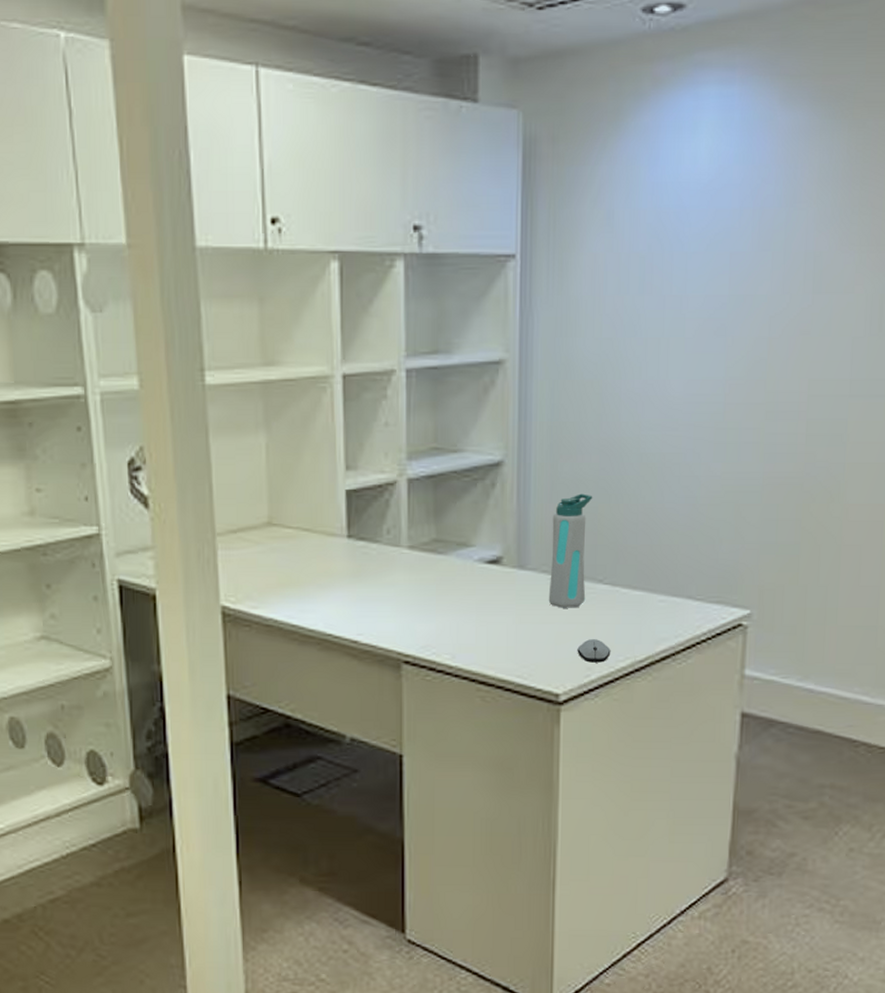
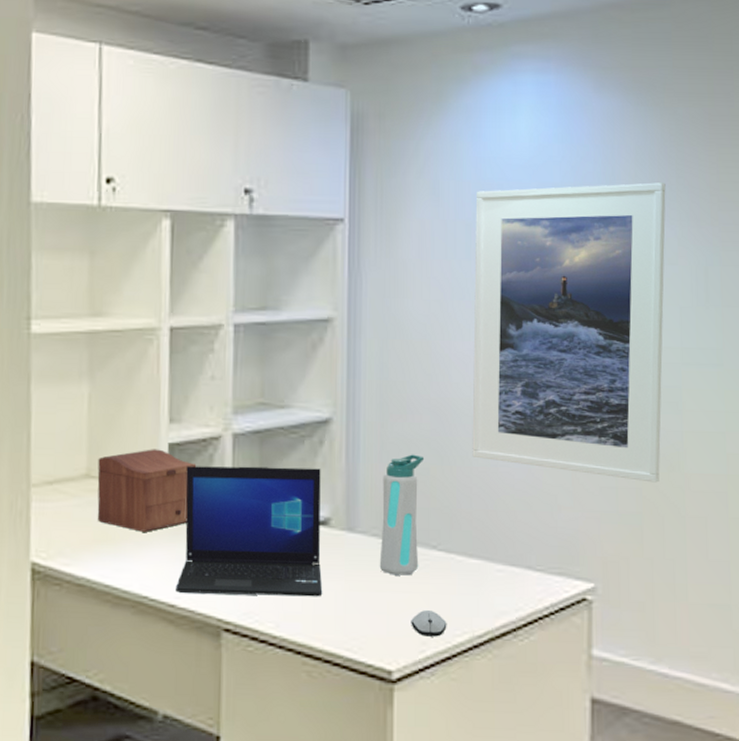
sewing box: none [279,496,374,575] -> present [97,449,197,532]
laptop: none [358,510,495,630] -> present [175,466,323,597]
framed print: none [639,205,848,514] -> present [472,182,666,483]

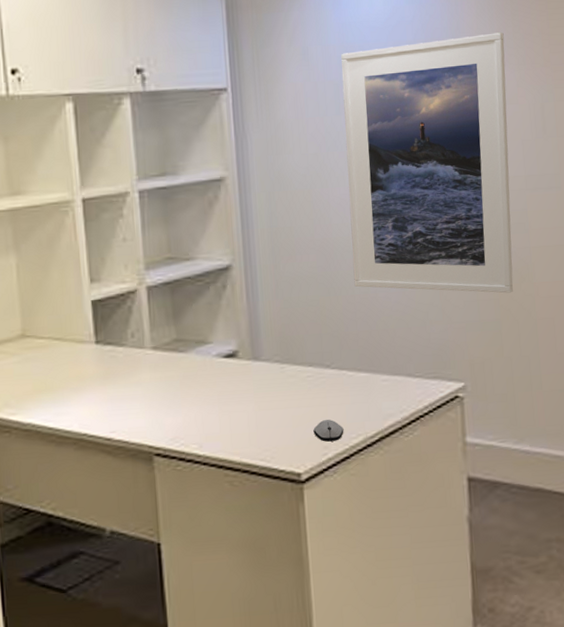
sewing box: present [97,449,197,532] -> none [31,306,118,380]
laptop: present [175,466,323,597] -> none [109,309,237,428]
water bottle: present [379,454,425,576] -> none [279,289,317,394]

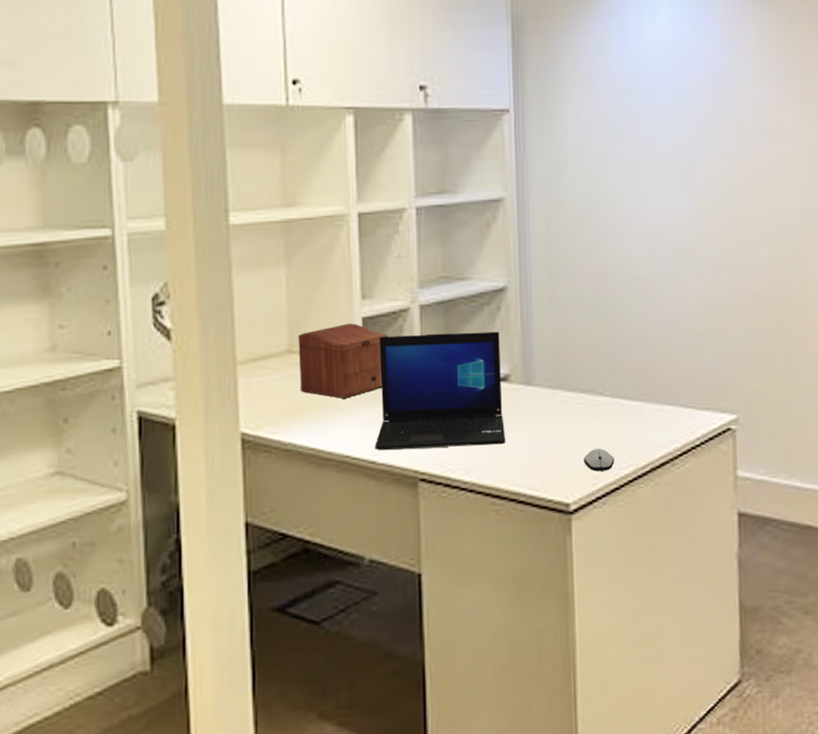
sewing box: none [31,306,118,380] -> present [298,323,389,399]
laptop: none [109,309,237,428] -> present [375,331,506,450]
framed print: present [341,32,513,293] -> none [623,69,787,326]

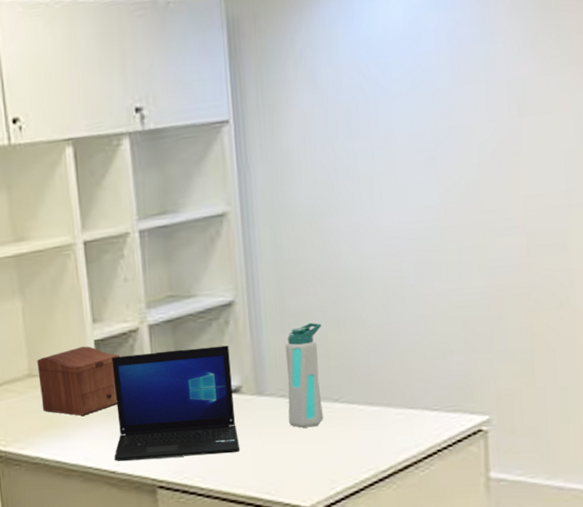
water bottle: none [554,314,589,421] -> present [285,322,324,428]
computer mouse: present [583,449,615,472] -> none [320,454,353,476]

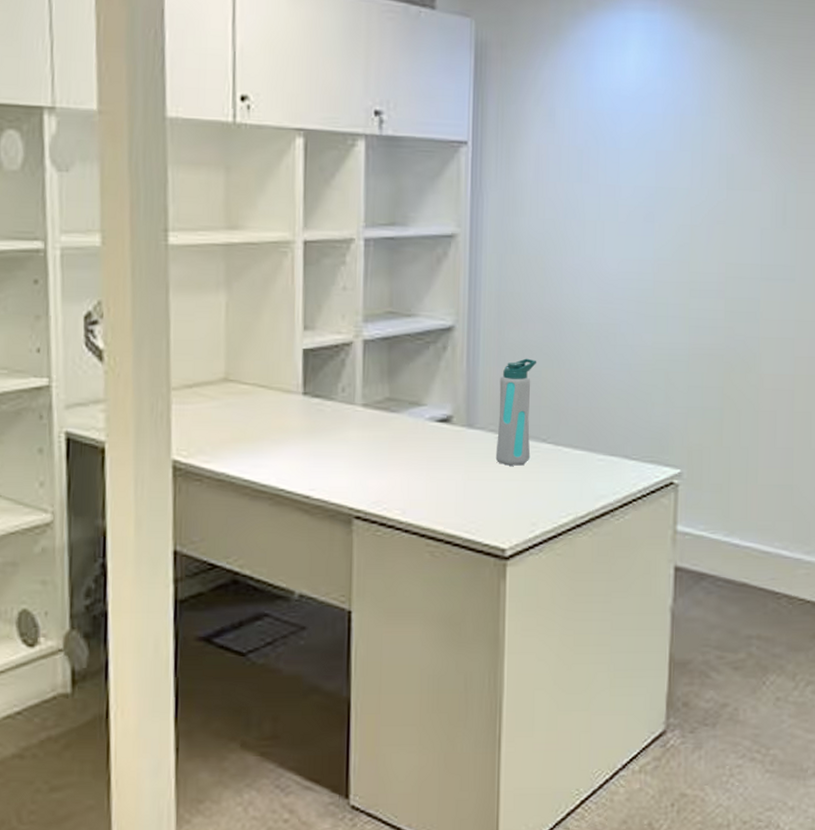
sewing box: present [37,346,120,416] -> none [235,354,330,431]
laptop: present [111,345,240,461] -> none [310,370,445,486]

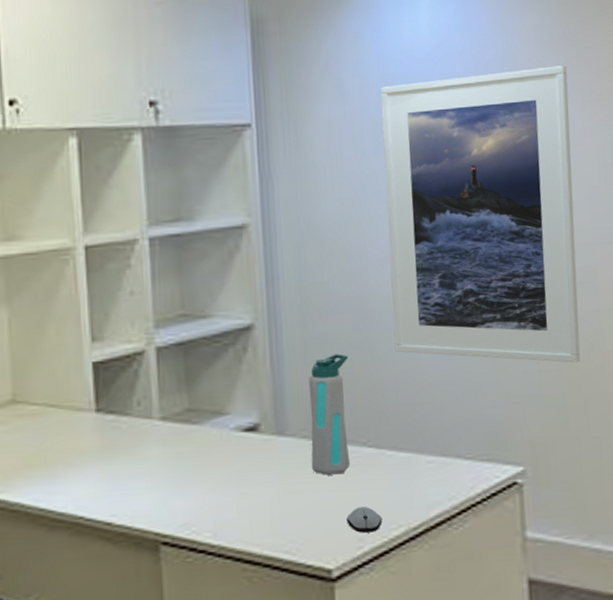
computer mouse: none [522,496,554,519] -> present [346,507,382,533]
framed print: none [579,116,754,382] -> present [381,65,580,363]

